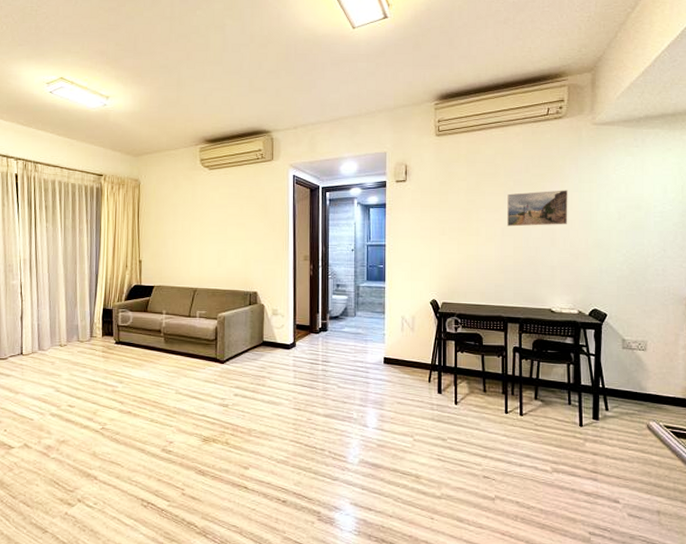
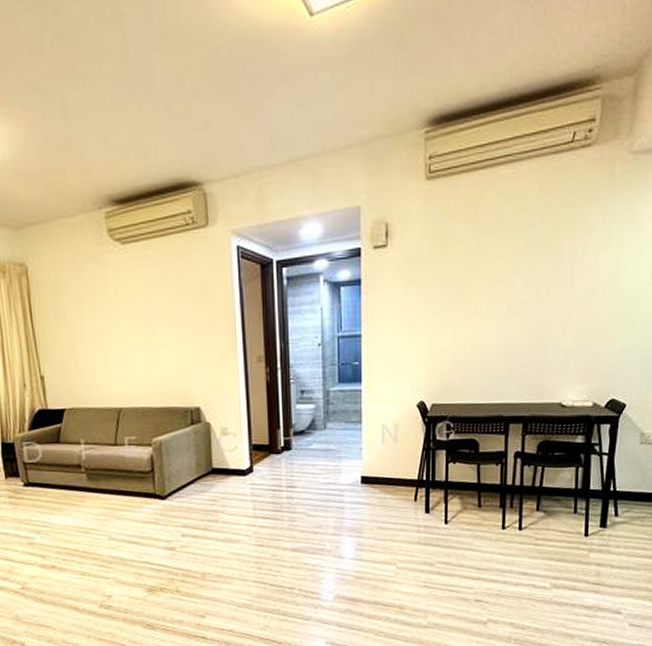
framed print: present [506,190,568,227] -> none [513,247,592,301]

